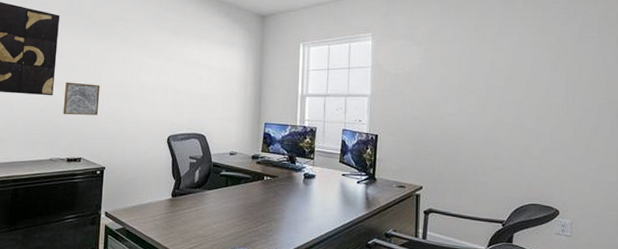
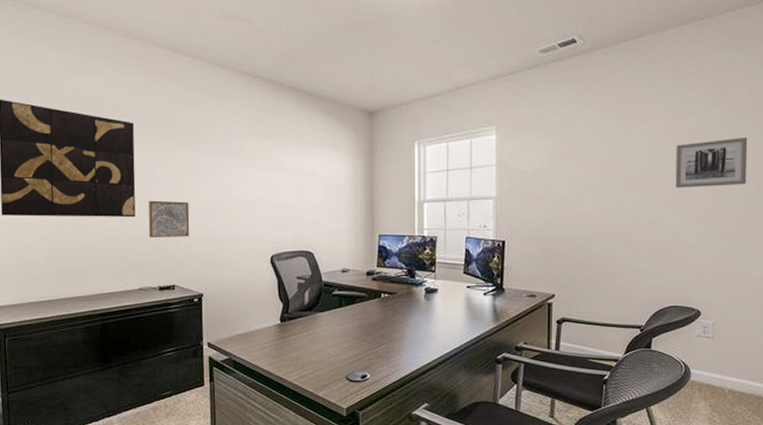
wall art: none [533,53,599,97] -> present [675,136,748,188]

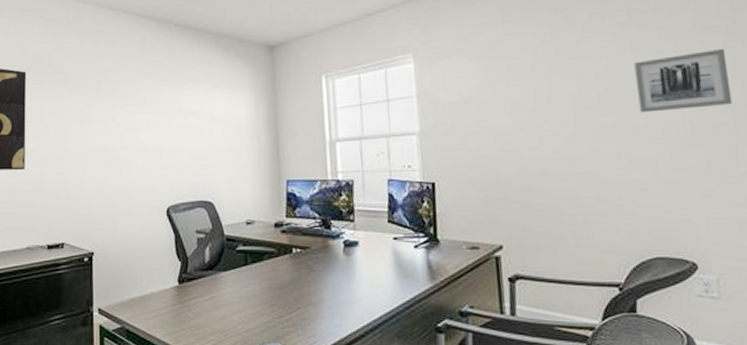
wall art: present [148,200,190,237] -> none [38,151,81,191]

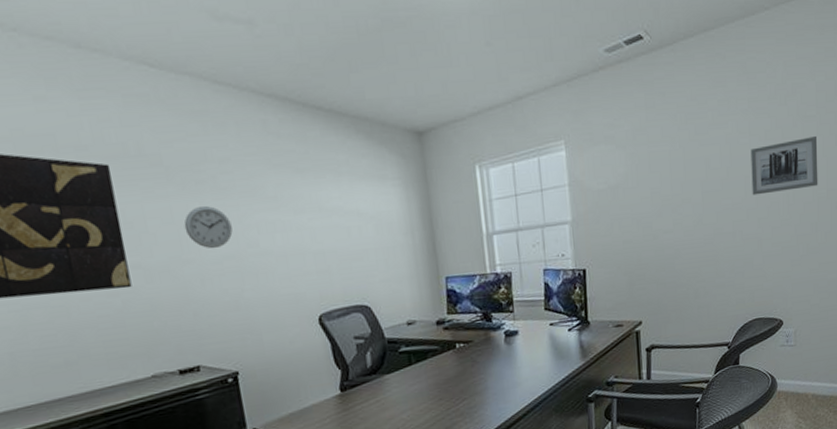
wall clock: none [71,106,107,142] -> present [184,206,233,249]

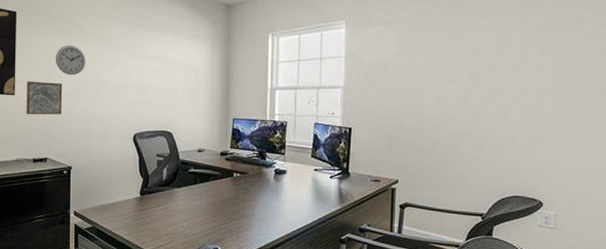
wall art: none [147,261,209,311] -> present [26,81,62,115]
wall art: present [751,135,818,196] -> none [519,35,593,83]

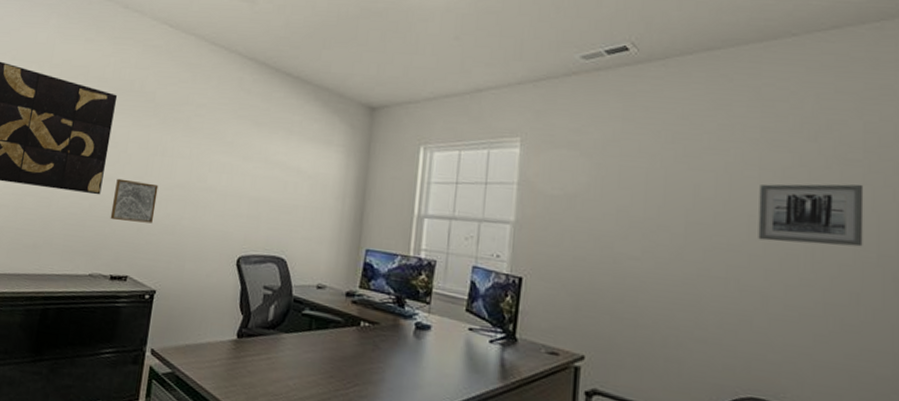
wall clock: present [55,46,85,76] -> none [153,140,191,177]
wall art: none [519,35,593,83] -> present [758,184,864,247]

